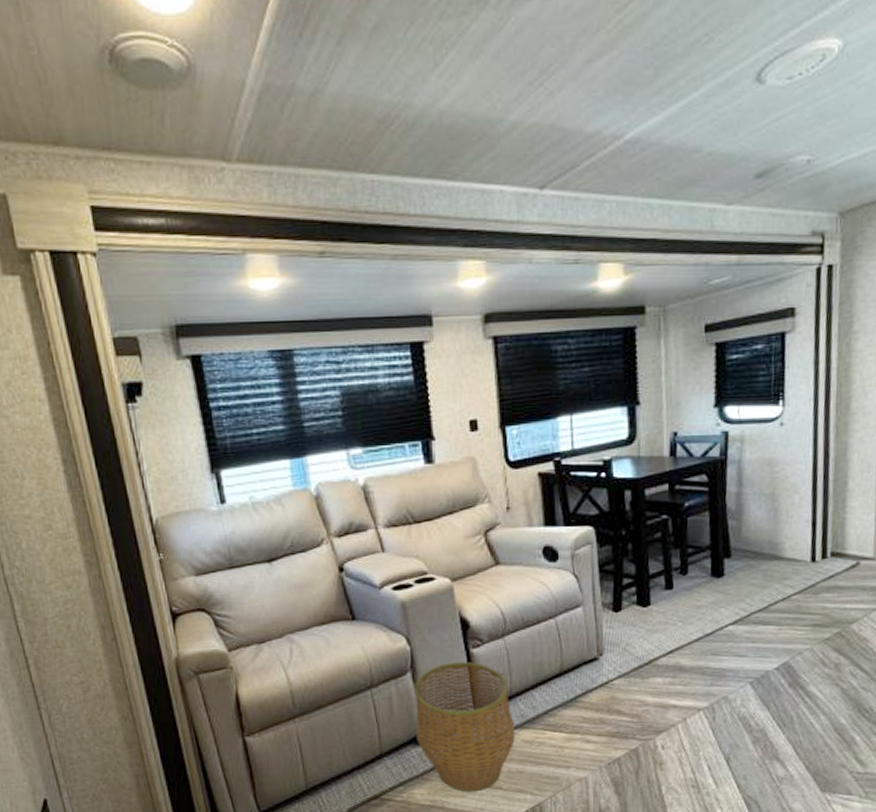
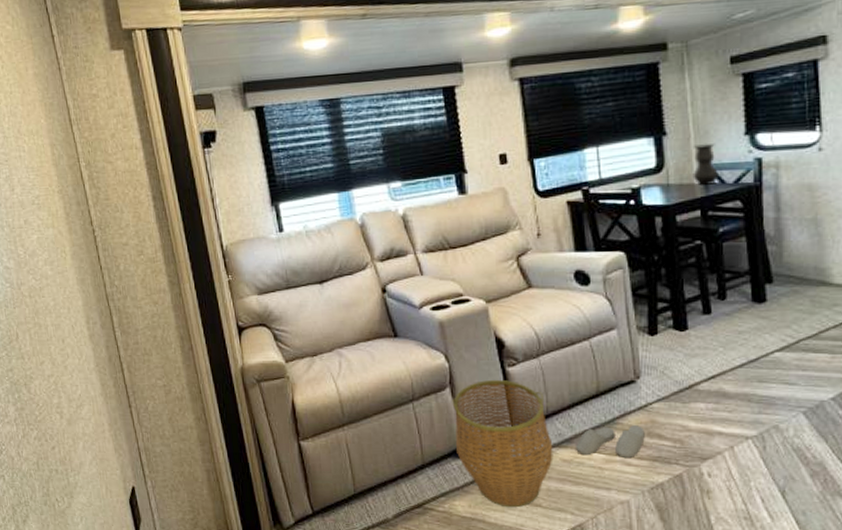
slippers: none [538,702,605,735] -> present [576,425,645,458]
vase: none [663,414,687,459] -> present [693,143,718,186]

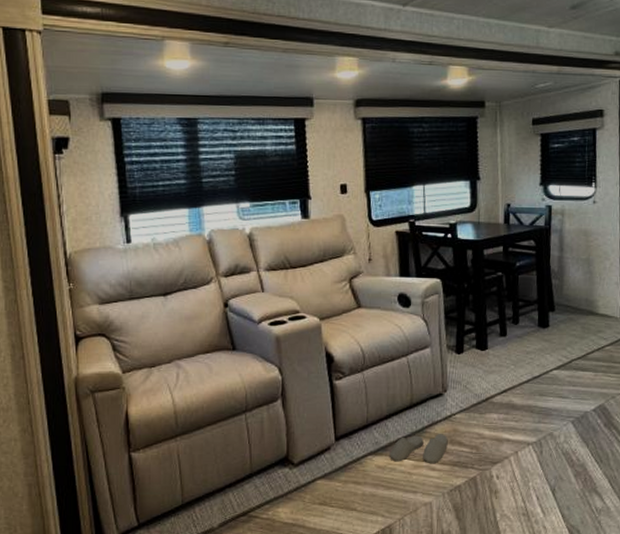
basket: present [452,379,553,508] -> none [282,391,370,513]
vase: present [693,143,718,186] -> none [498,189,518,226]

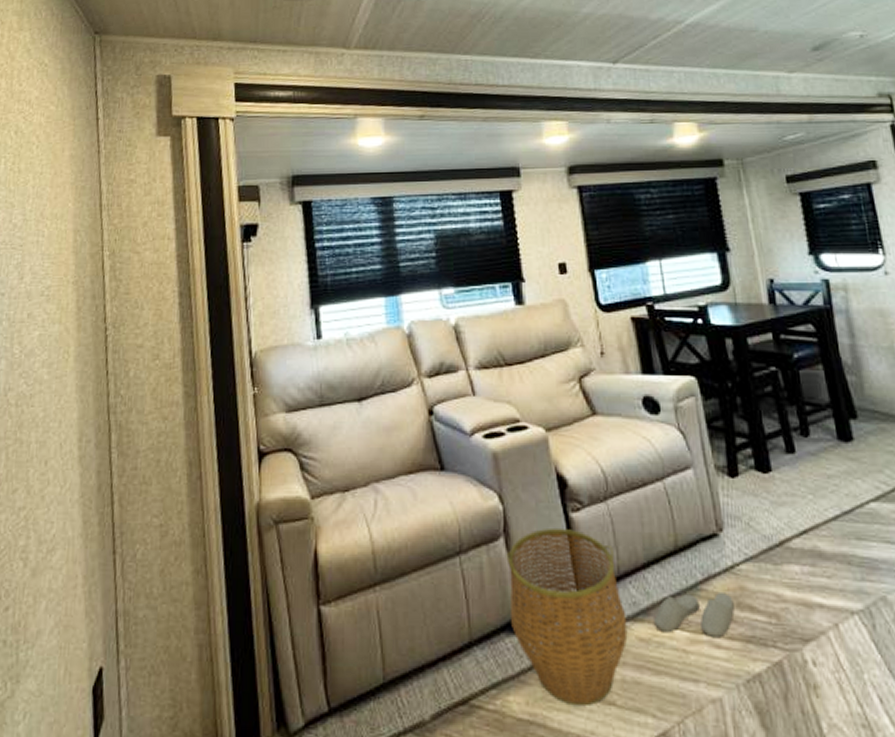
basket: none [282,391,370,513] -> present [506,527,628,707]

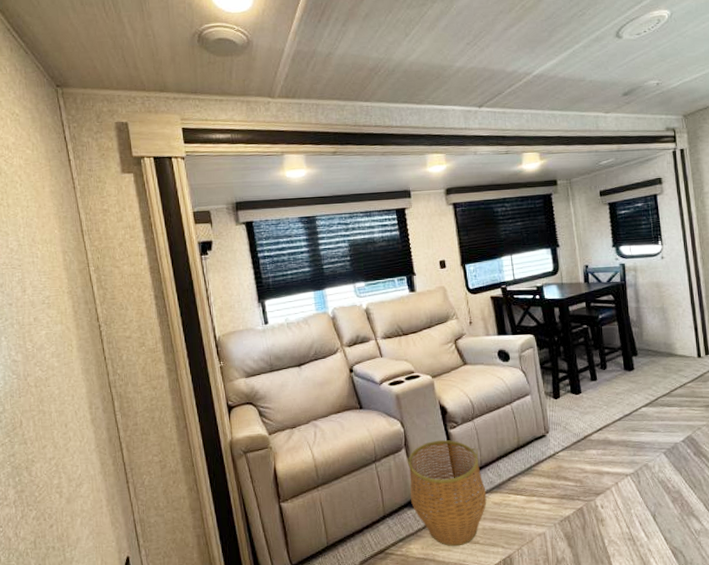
slippers: present [654,593,734,637] -> none [504,471,554,498]

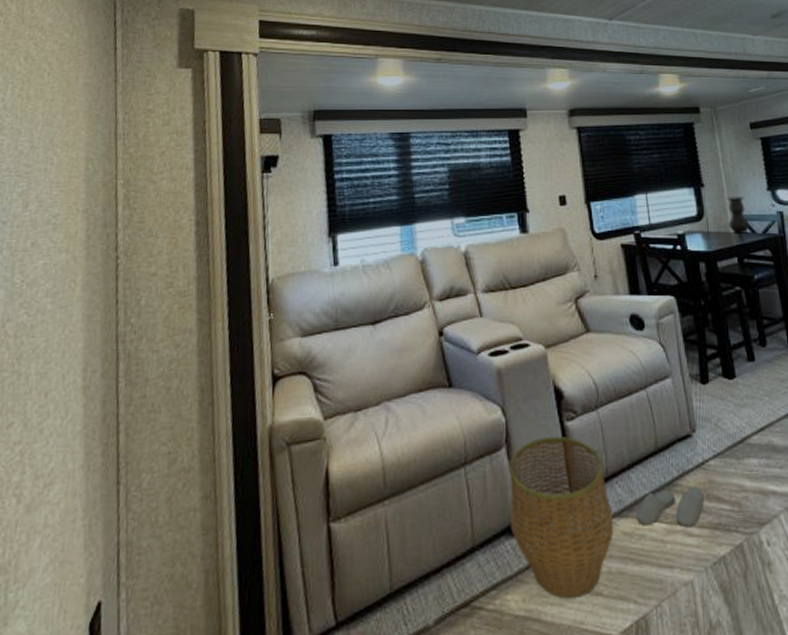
slippers: none [504,471,554,498] -> present [637,487,704,526]
vase: none [578,253,596,285] -> present [726,195,750,235]

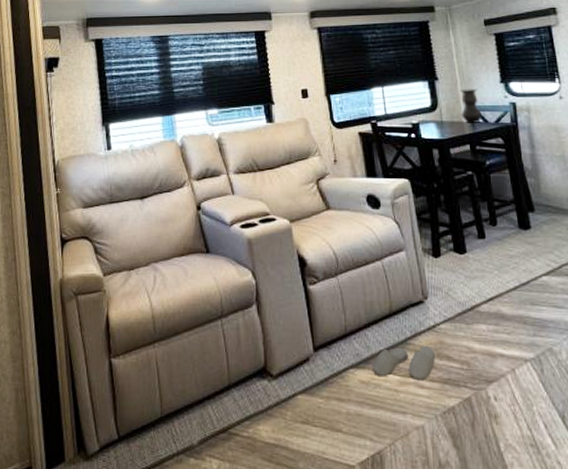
basket: present [507,436,614,599] -> none [258,297,352,433]

